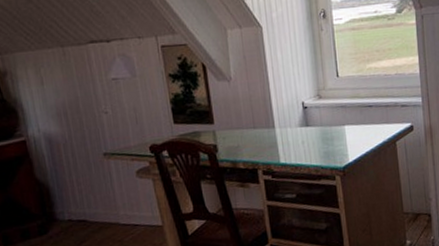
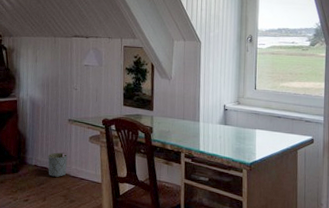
planter: none [84,197,114,230] -> present [47,152,68,178]

